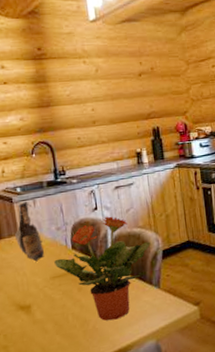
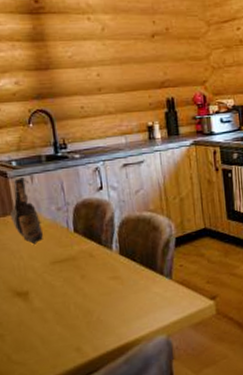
potted plant: present [54,216,151,321] -> none [54,197,163,313]

